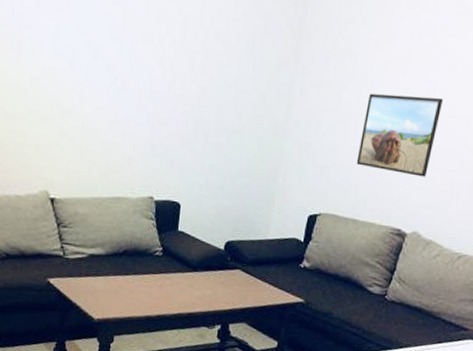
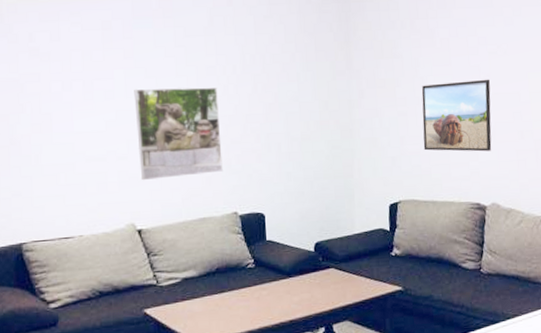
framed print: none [60,46,152,152] -> present [134,87,223,181]

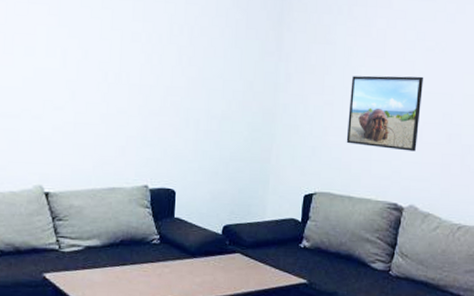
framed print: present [134,87,223,181] -> none [53,48,141,144]

